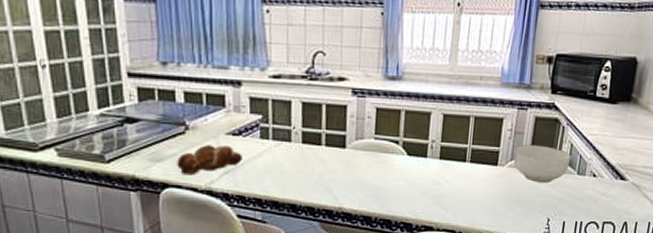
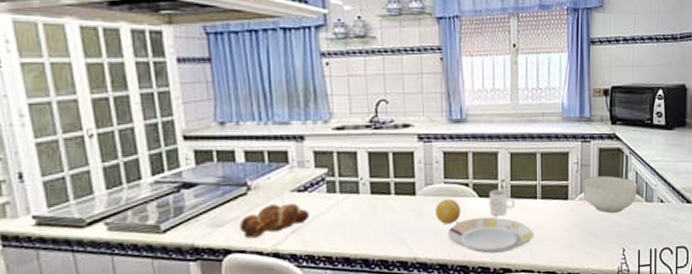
fruit: none [364,154,389,178] -> present [436,199,461,224]
plate: none [374,175,460,211] -> present [448,216,535,254]
mug: none [417,149,443,175] -> present [489,189,515,216]

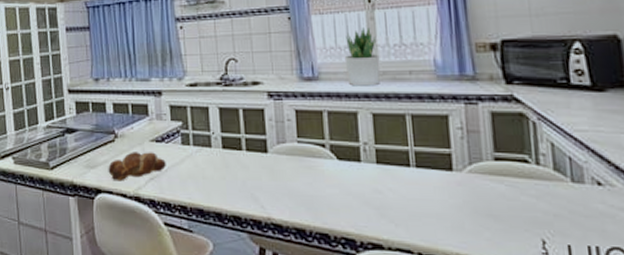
fruit: present [436,199,461,224] -> none [289,159,318,186]
plate: present [448,216,535,254] -> none [304,181,411,225]
mug: present [489,189,515,216] -> none [349,152,382,183]
planter: none [491,71,520,128] -> present [346,28,381,86]
bowl: present [582,175,638,214] -> none [470,145,557,193]

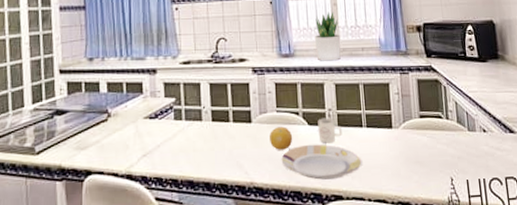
bread loaf: present [108,152,166,182] -> none [99,129,159,161]
fruit: none [289,159,318,186] -> present [270,126,293,150]
plate: none [304,181,411,225] -> present [281,144,363,180]
mug: none [349,152,382,183] -> present [317,117,342,144]

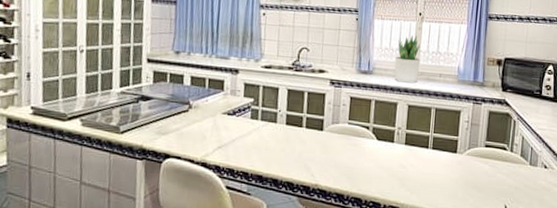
fruit: present [270,126,293,150] -> none [338,137,361,160]
plate: present [281,144,363,180] -> none [346,157,424,192]
mug: present [317,117,342,144] -> none [385,135,408,159]

